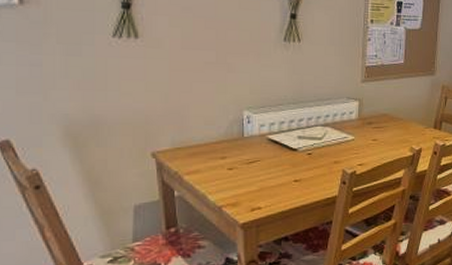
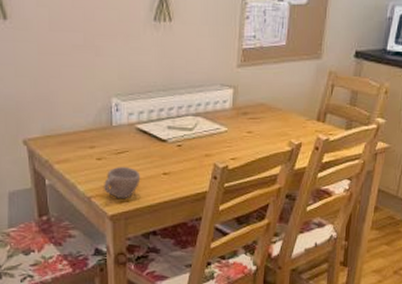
cup: none [235,175,272,206] -> present [104,166,141,198]

